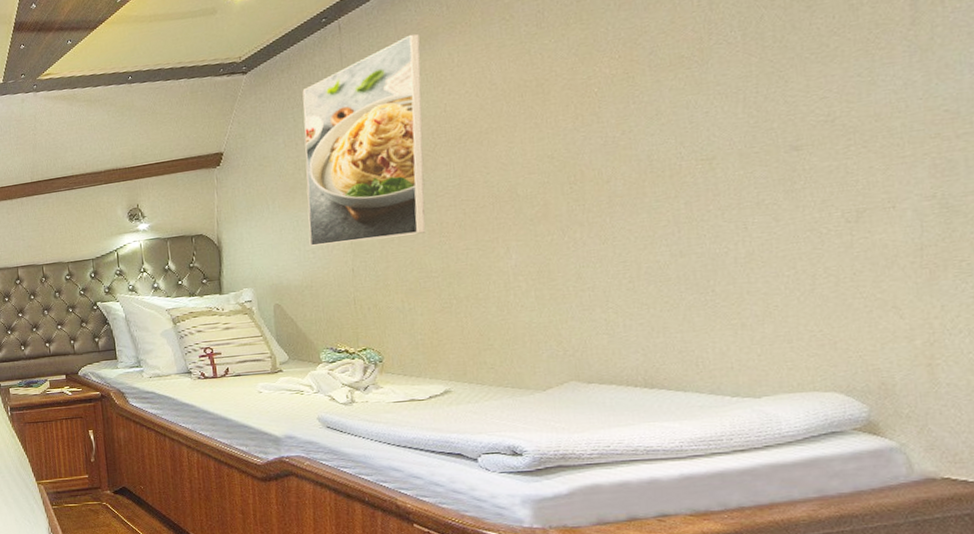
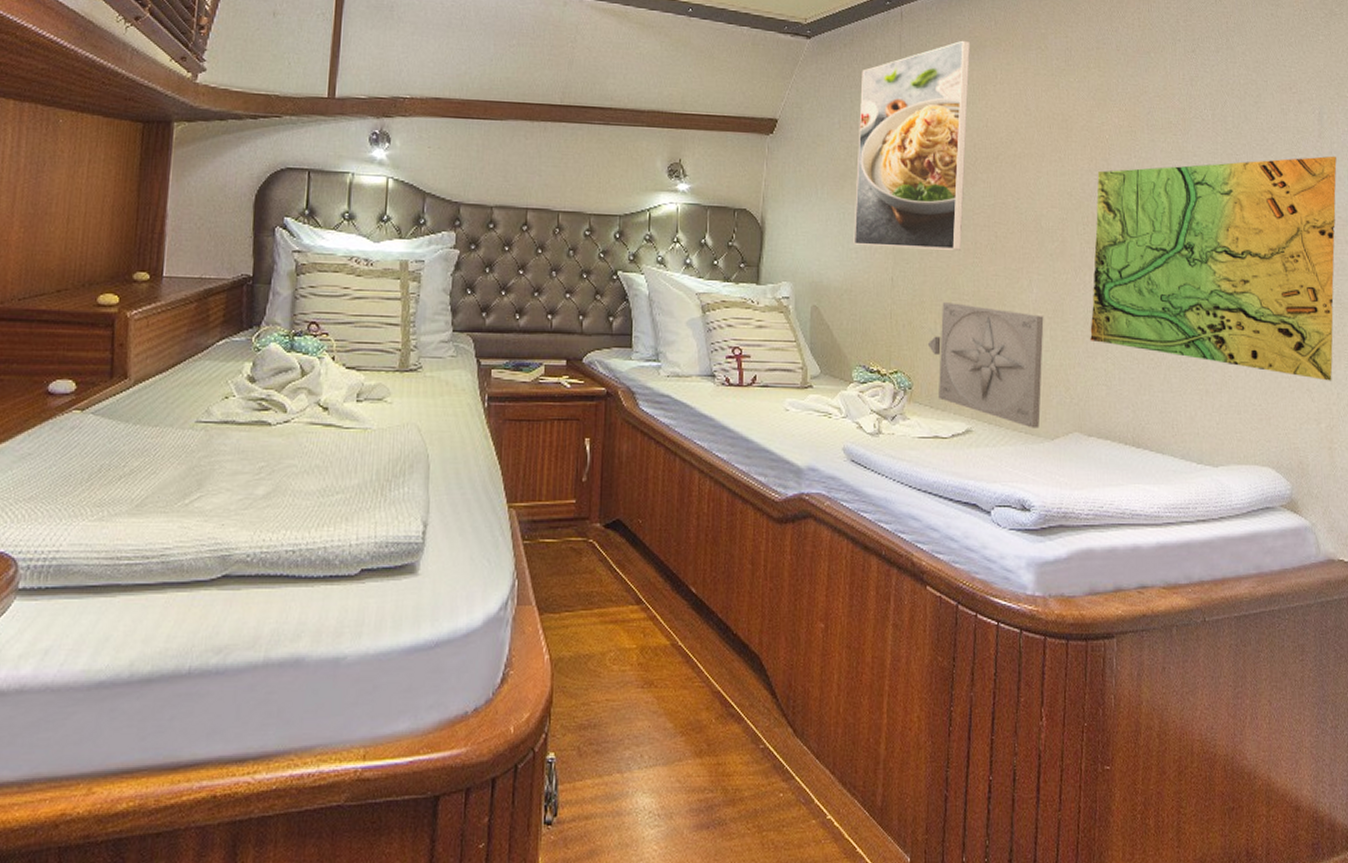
compass: none [395,278,529,383] -> present [927,302,1044,429]
map: none [584,40,942,295] -> present [1090,156,1337,381]

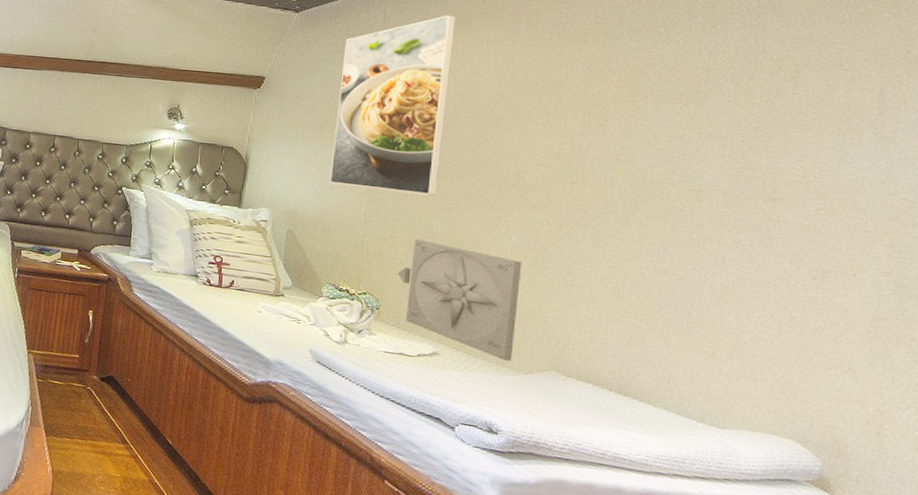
map: present [1090,156,1337,381] -> none [574,135,903,365]

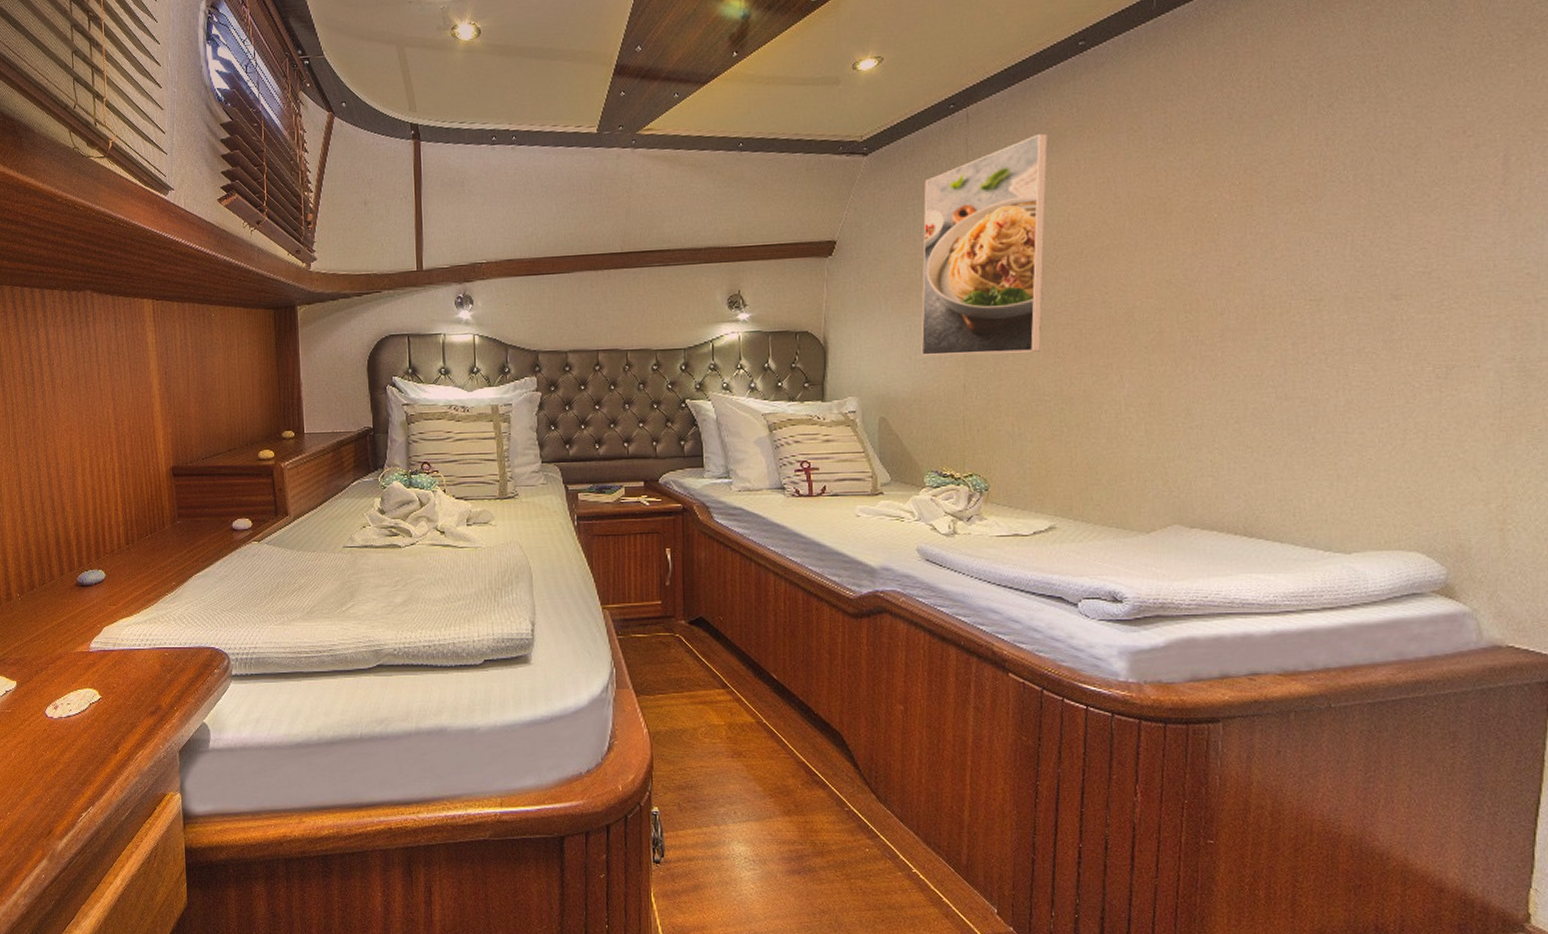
compass: present [397,239,522,362] -> none [1004,404,1138,523]

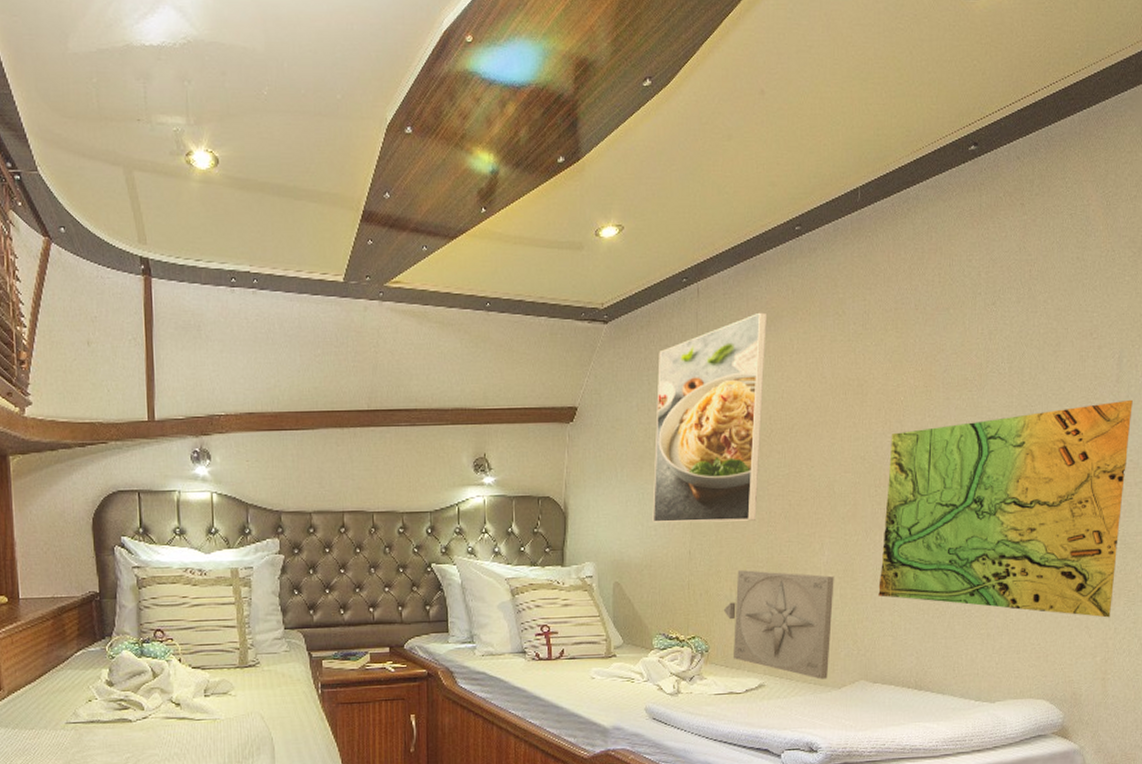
compass: none [1004,404,1138,523] -> present [723,570,834,680]
map: none [1193,203,1527,458] -> present [878,399,1133,618]

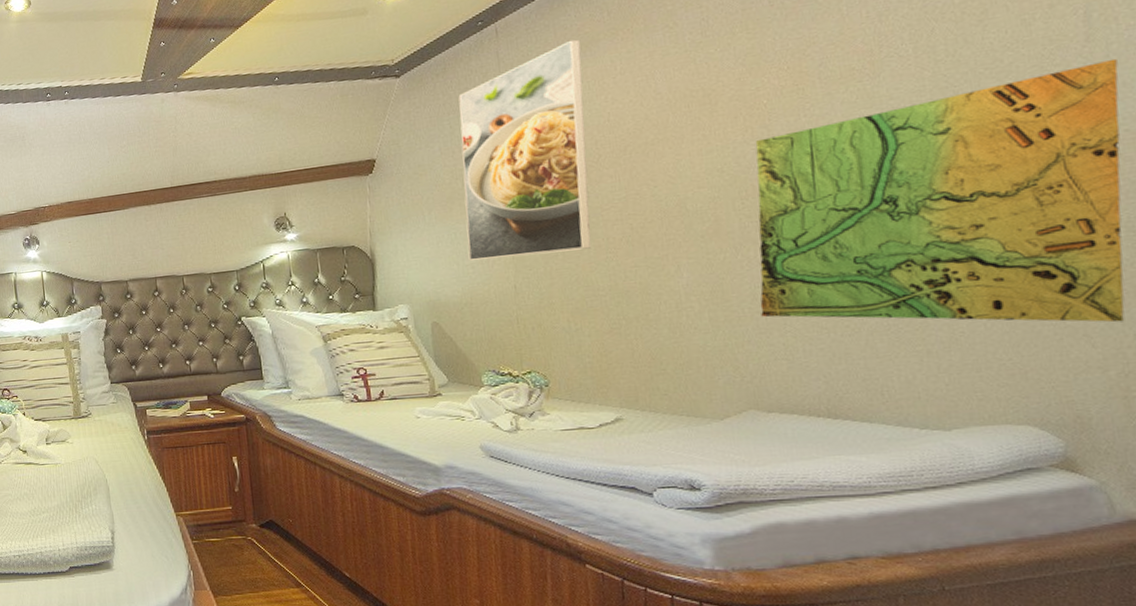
compass: present [723,570,834,680] -> none [561,298,705,411]

